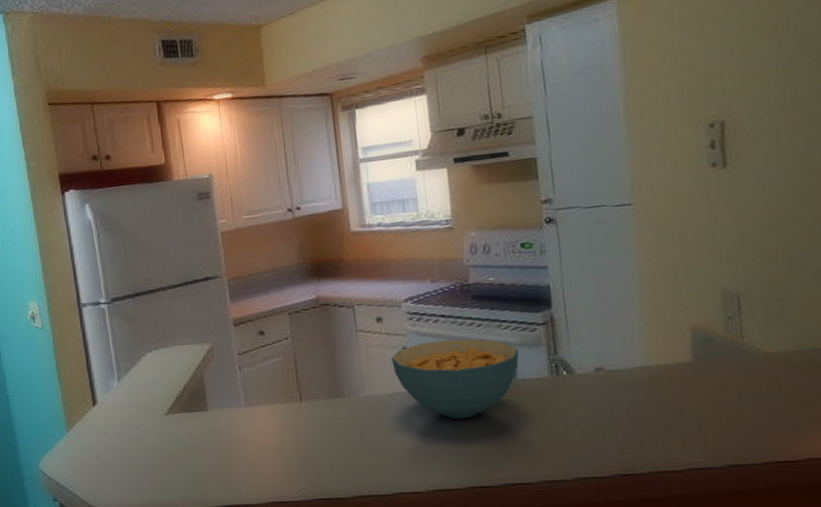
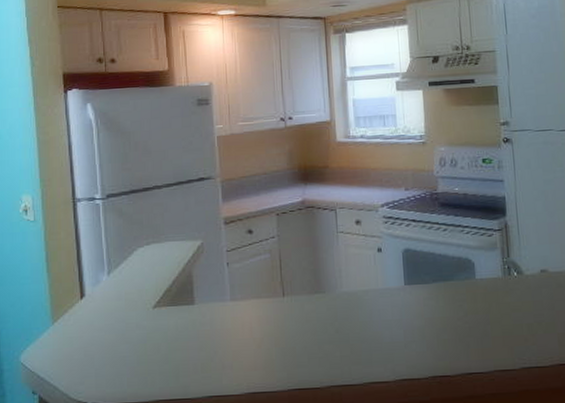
cereal bowl: present [391,338,519,419] -> none [367,241,478,314]

